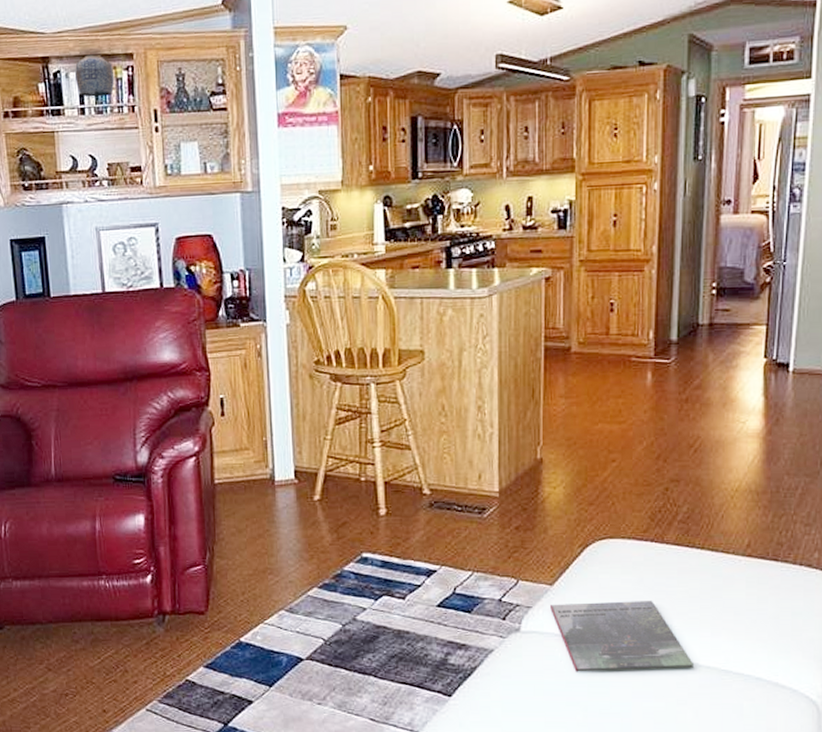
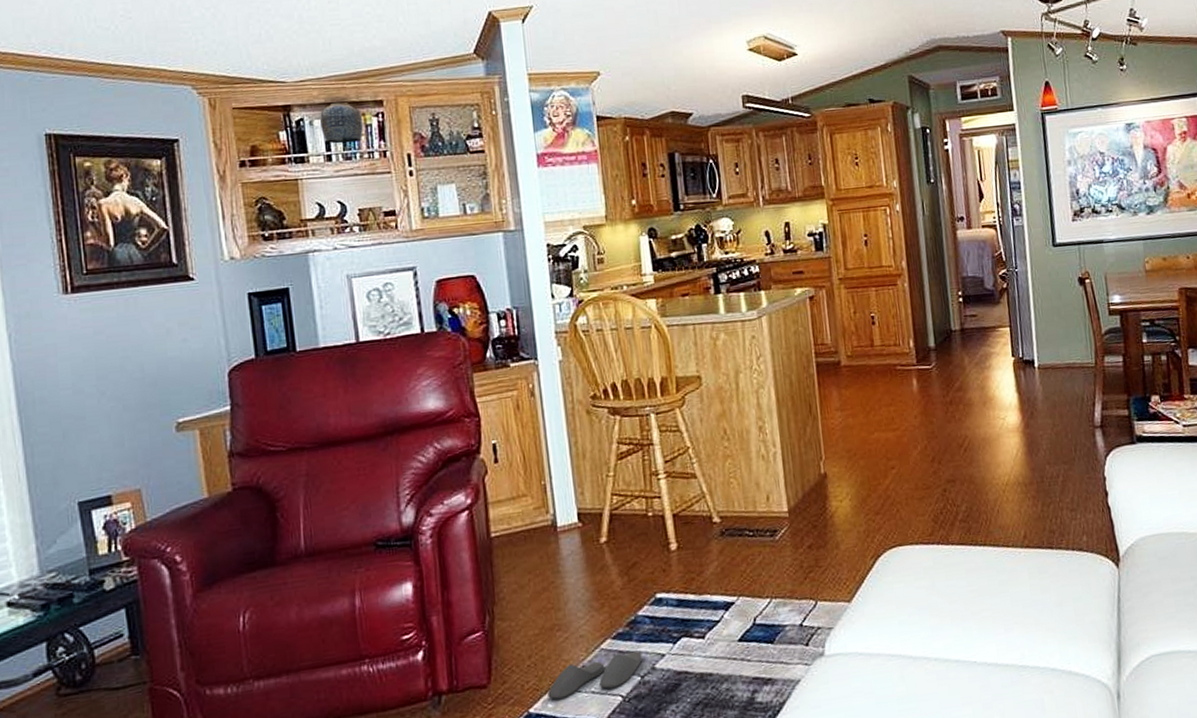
slippers: none [257,602,345,633] -> present [547,651,643,699]
magazine: present [550,600,693,672] -> none [851,603,993,691]

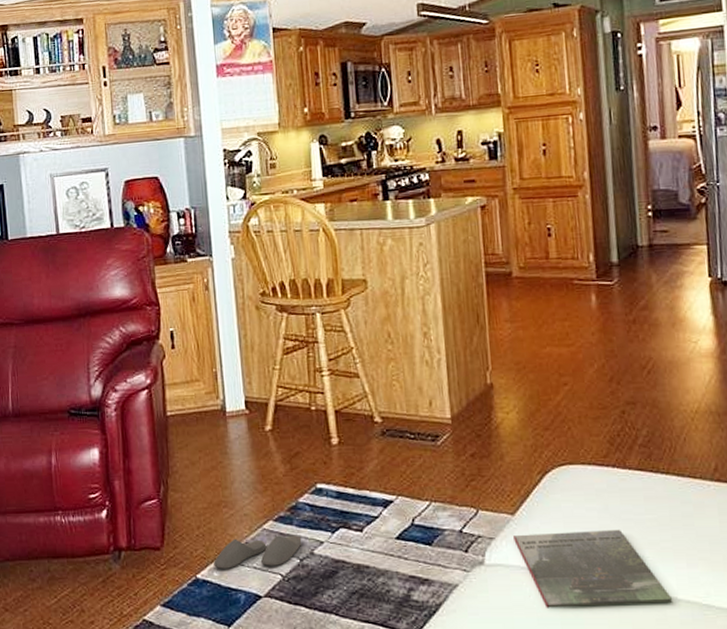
decorative jar: present [319,101,364,144] -> none [30,20,67,59]
magazine: none [851,603,993,691] -> present [514,529,672,608]

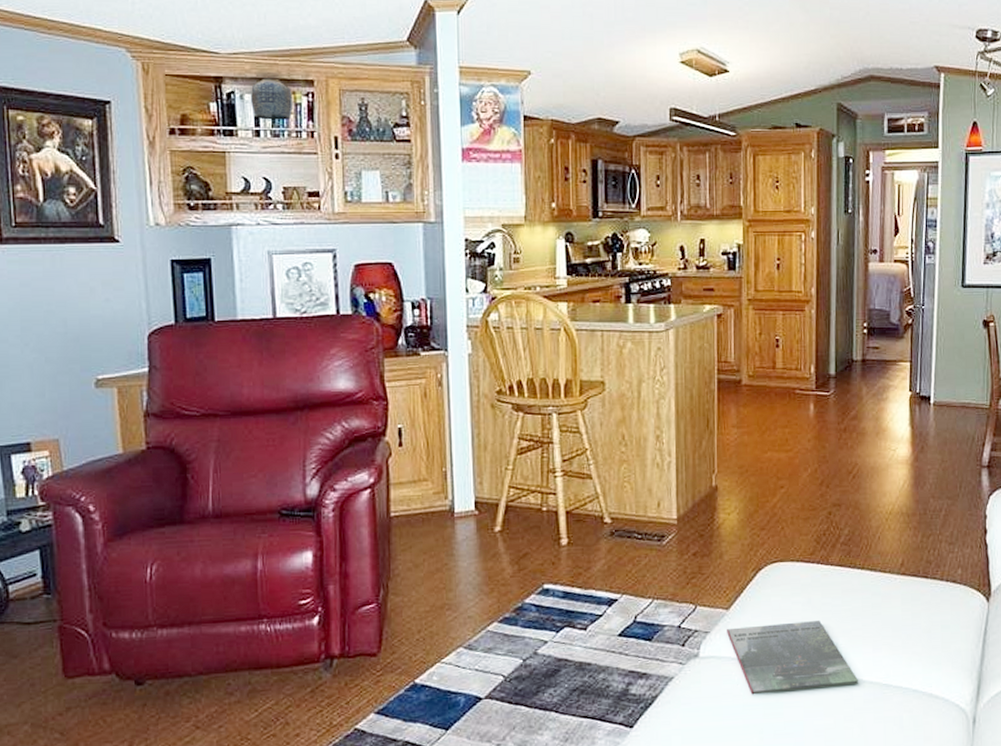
decorative jar: none [30,20,67,59] -> present [250,78,294,120]
slippers: present [214,535,302,569] -> none [434,635,526,673]

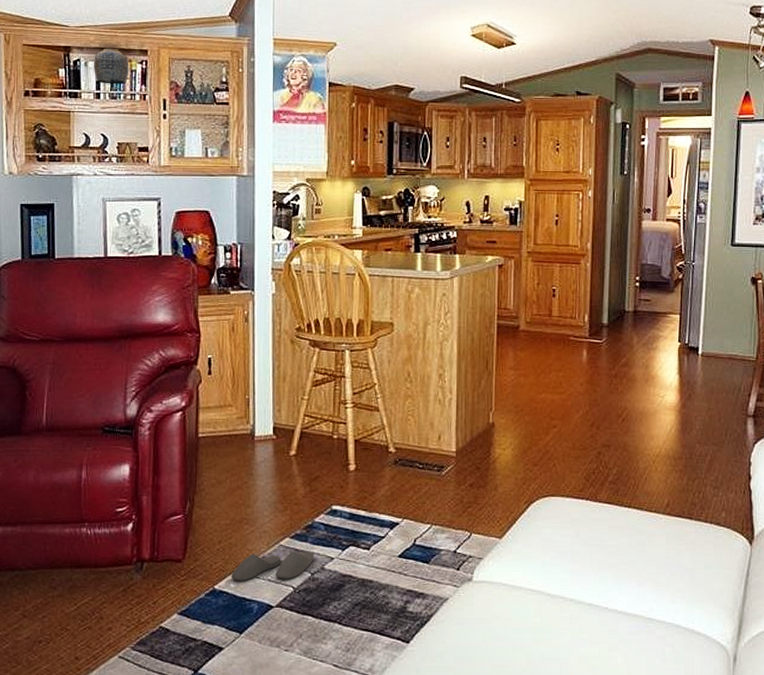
slippers: none [434,635,526,673] -> present [231,551,314,581]
magazine: present [727,620,858,695] -> none [499,553,622,620]

